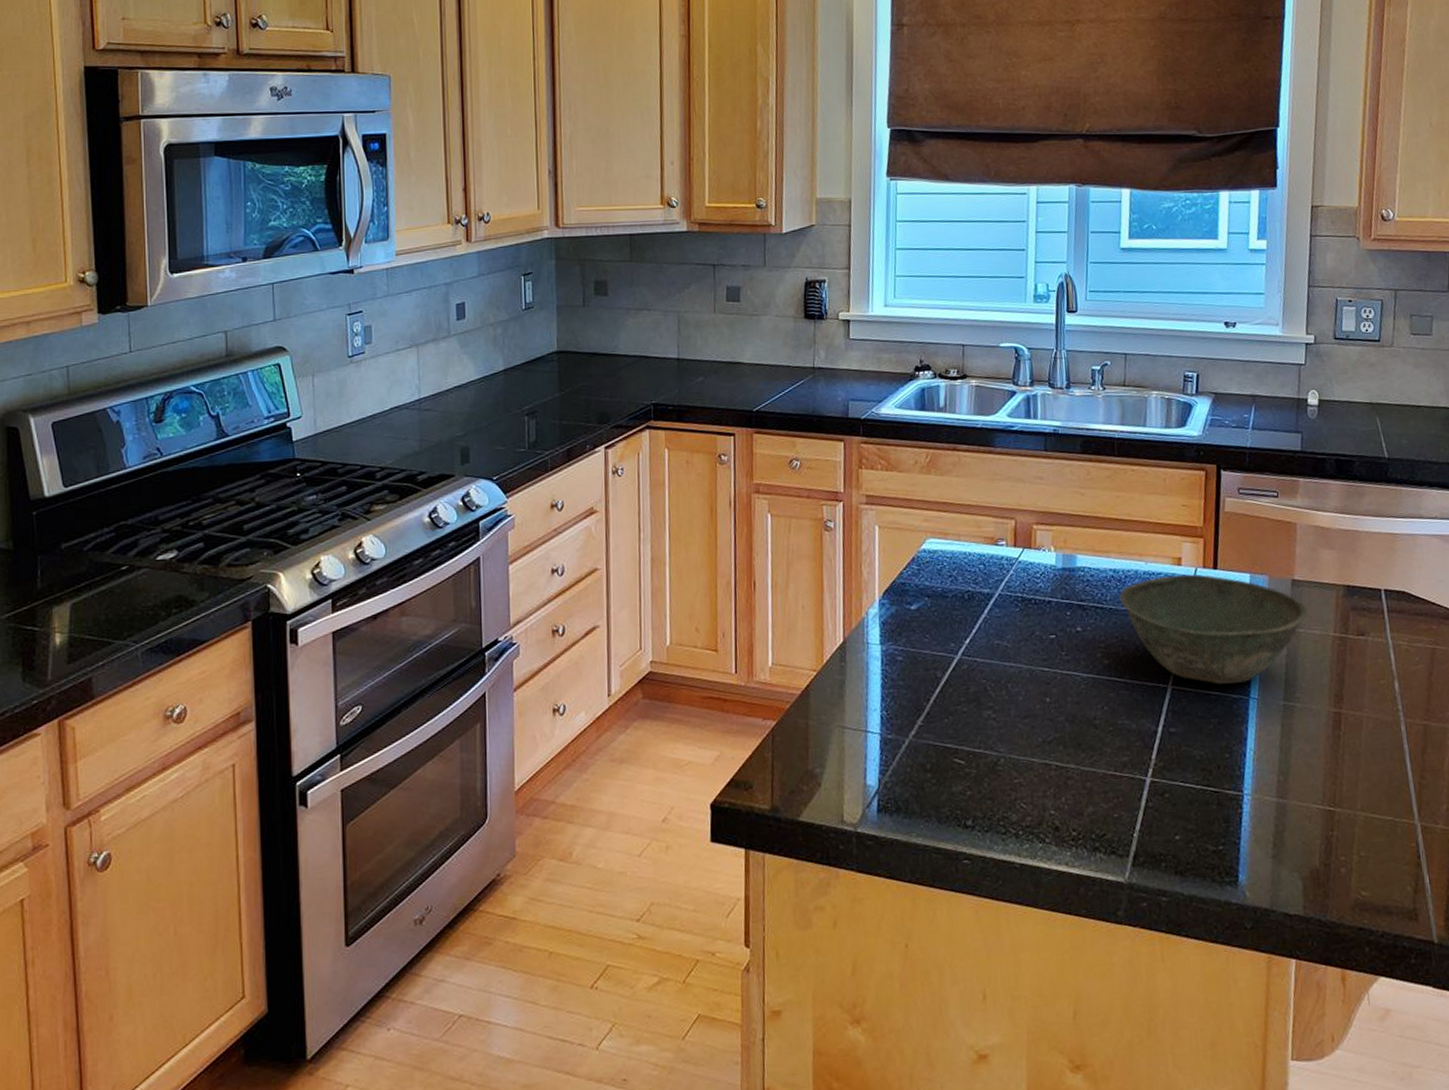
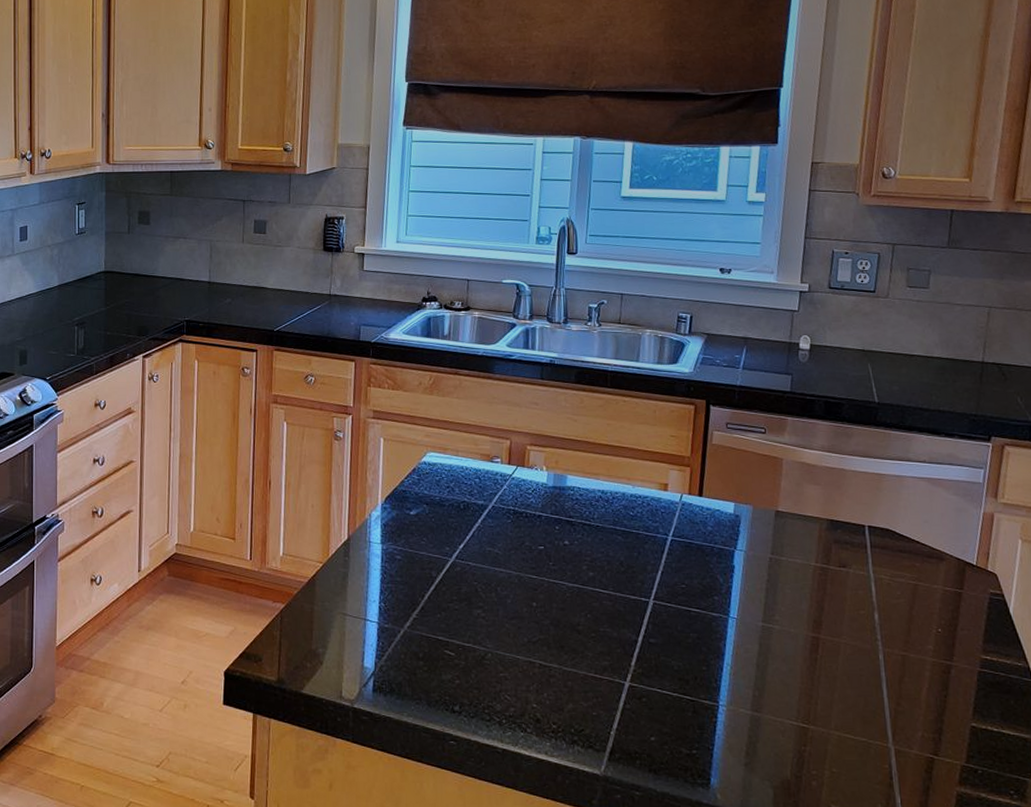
bowl: present [1120,573,1307,684] -> none [607,498,790,602]

